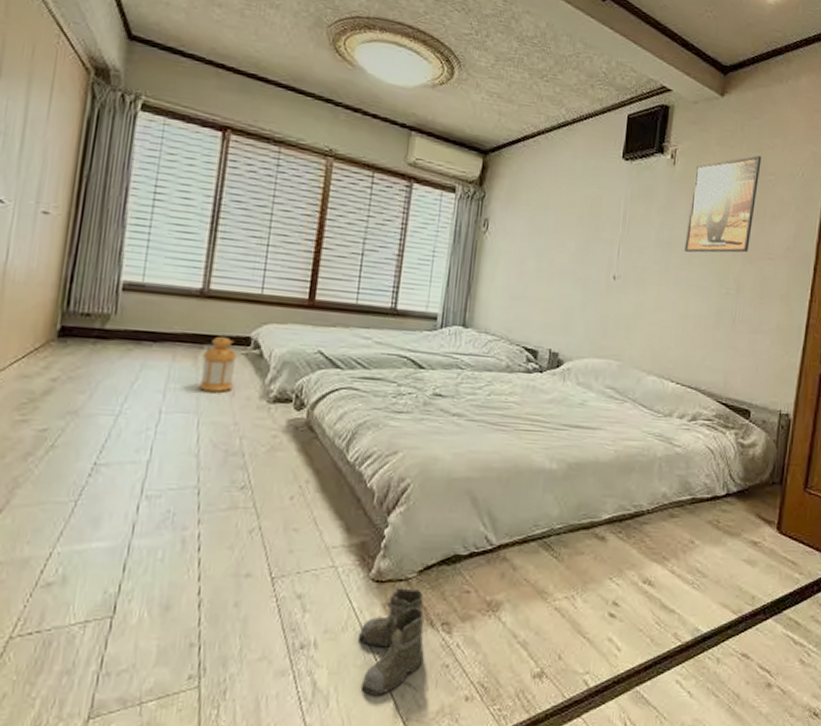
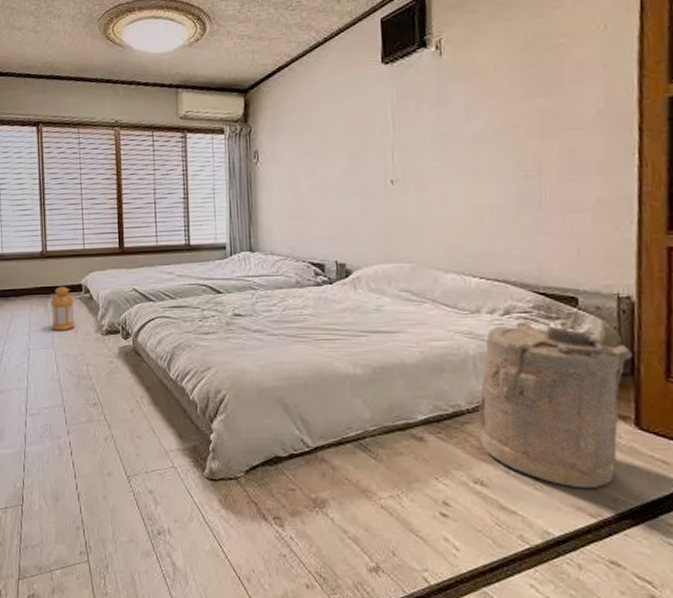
boots: present [357,588,424,697] -> none [202,485,262,579]
laundry hamper: none [654,428,784,587] -> present [478,321,633,489]
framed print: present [684,155,762,253] -> none [466,20,548,142]

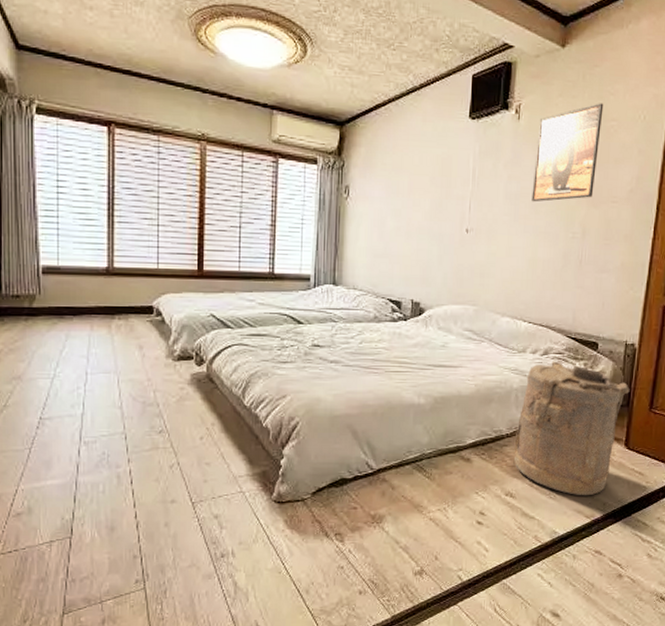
lantern: present [50,286,75,330] -> none [115,307,143,354]
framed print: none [466,20,548,142] -> present [531,103,604,202]

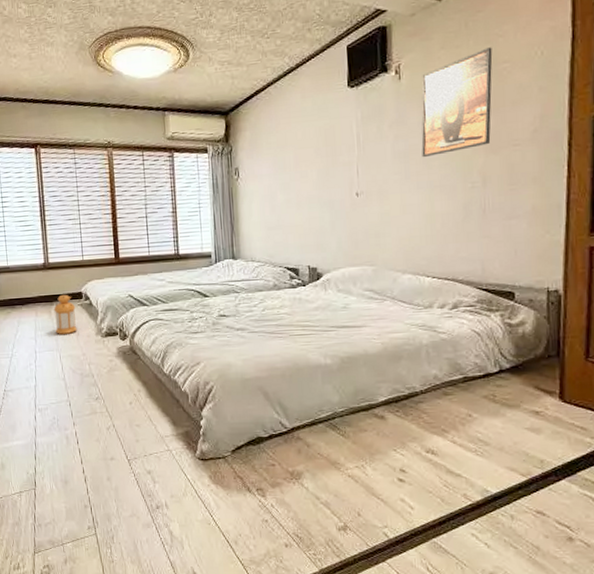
lantern: none [115,307,143,354] -> present [53,294,77,334]
laundry hamper: present [513,361,630,496] -> none [430,314,559,453]

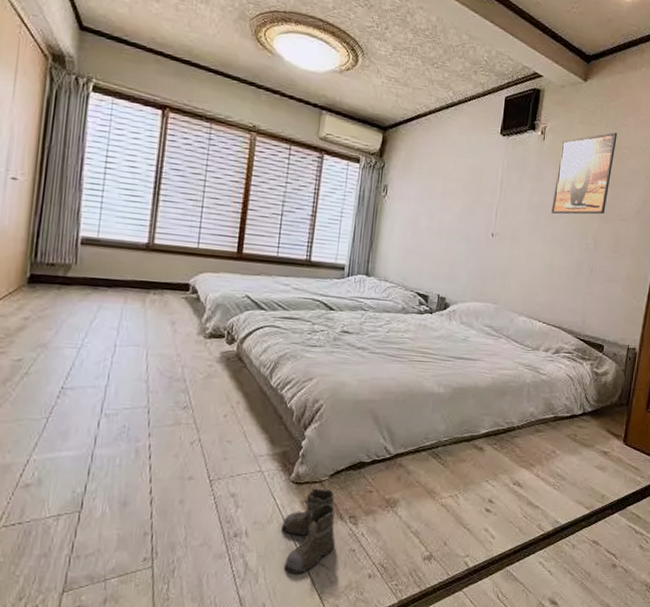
lantern: present [53,294,77,334] -> none [146,282,178,329]
boots: none [195,463,248,543] -> present [281,488,335,575]

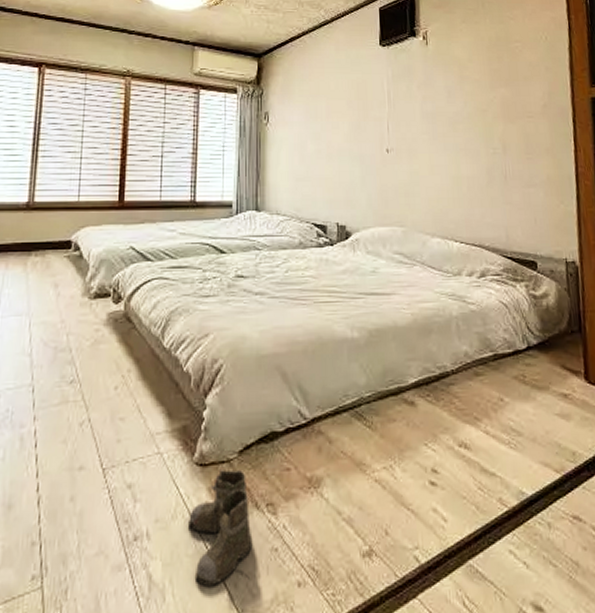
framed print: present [551,132,618,215] -> none [446,27,508,121]

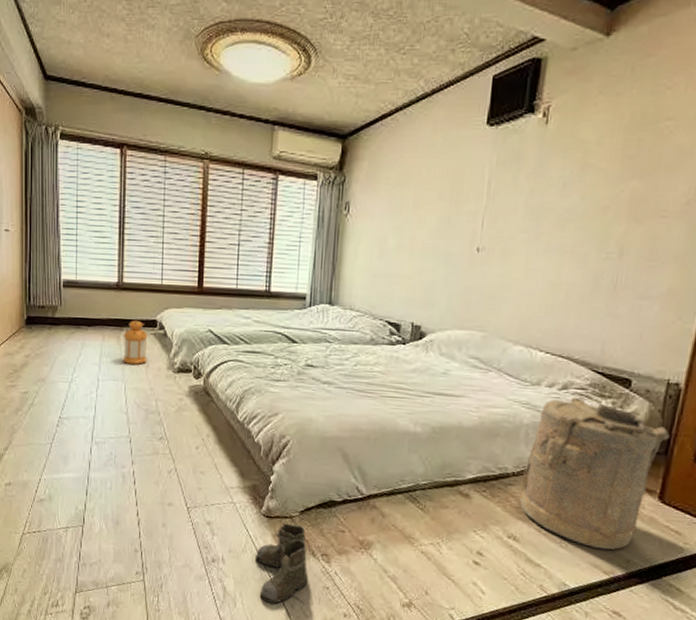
lantern: none [28,242,61,294] -> present [122,320,148,365]
laundry hamper: none [461,283,580,445] -> present [519,397,670,550]

